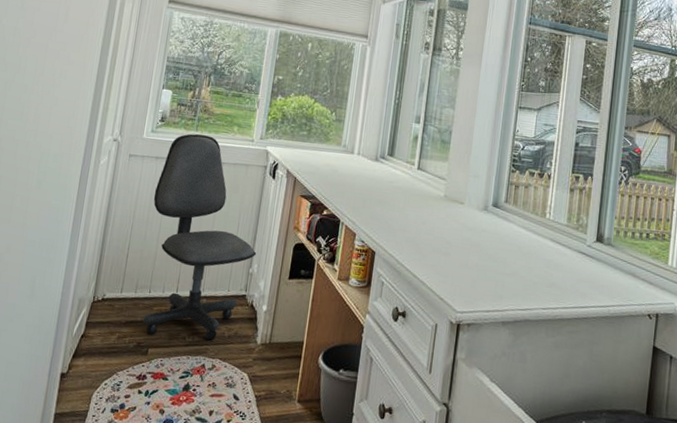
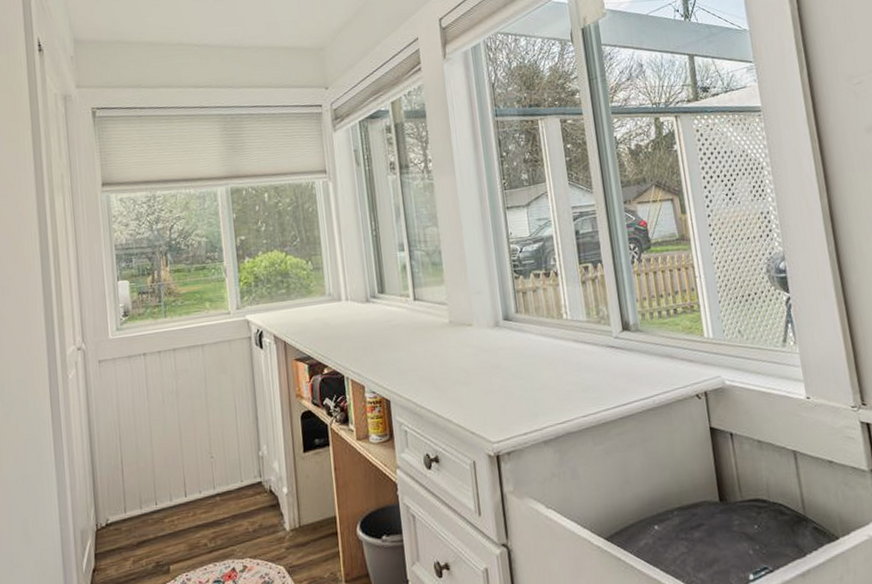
office chair: present [142,134,257,341] -> none [135,319,263,551]

